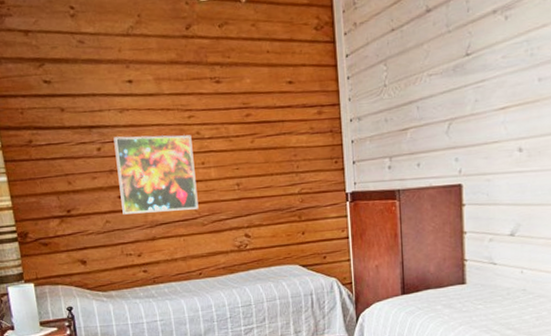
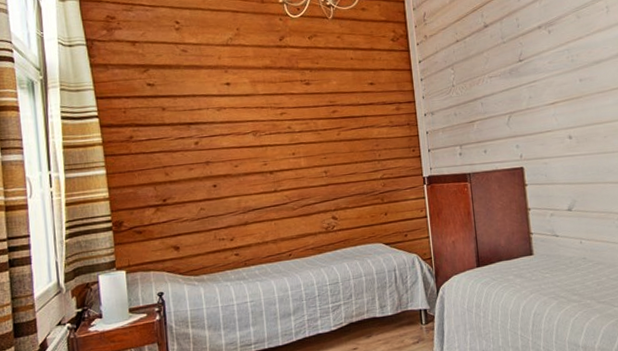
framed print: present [113,135,199,215] -> none [211,129,289,202]

